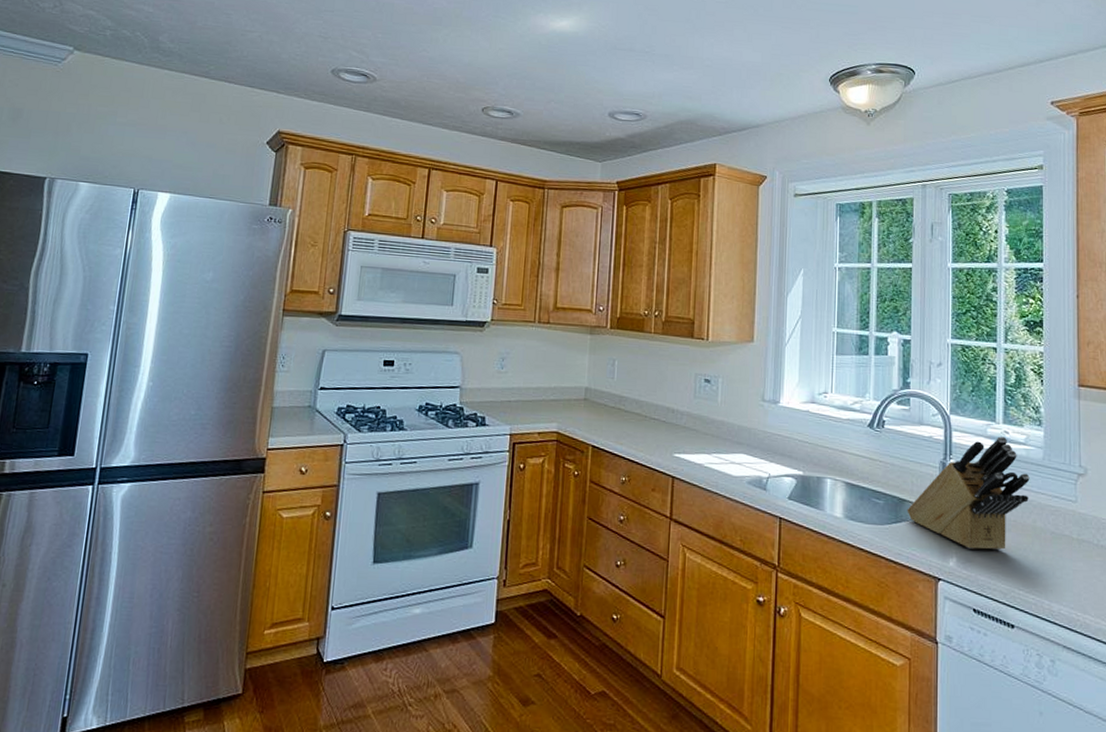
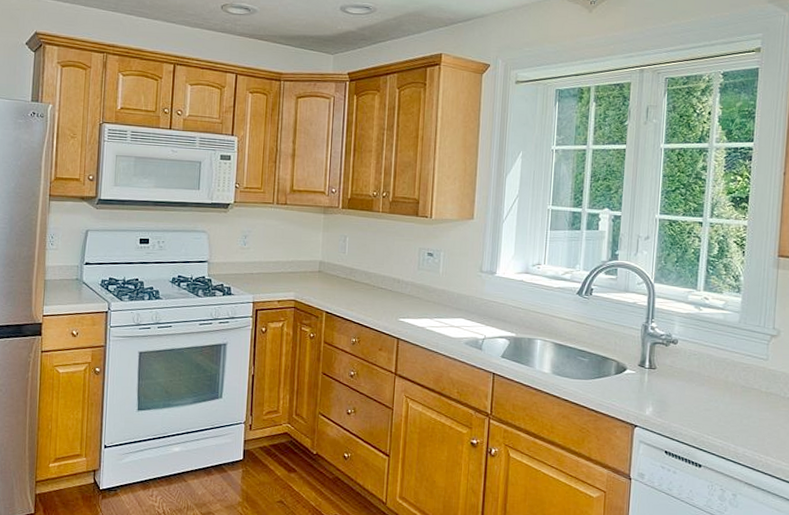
knife block: present [907,436,1030,550] -> none [609,302,726,401]

